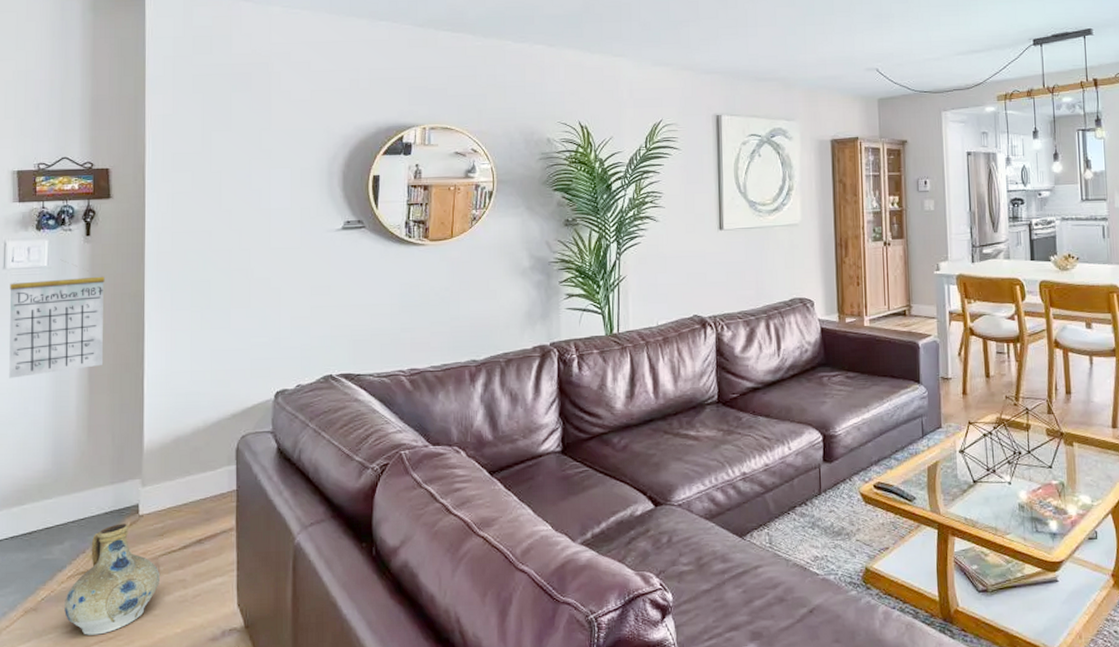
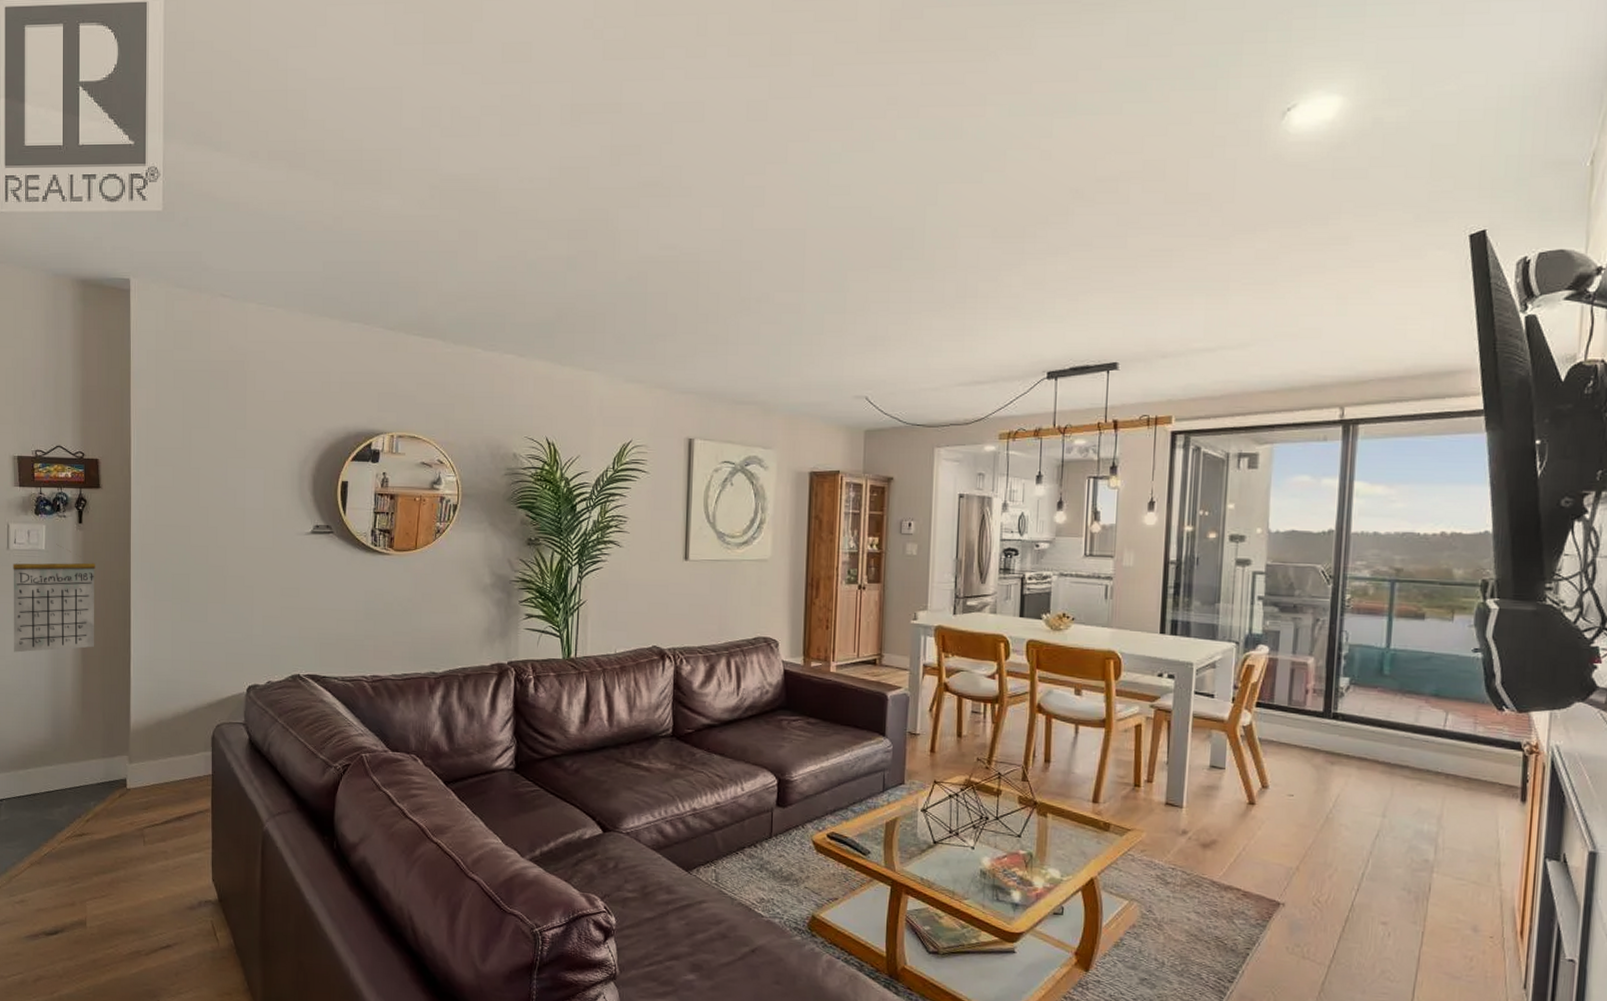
ceramic jug: present [64,523,161,635] -> none [64,794,146,892]

